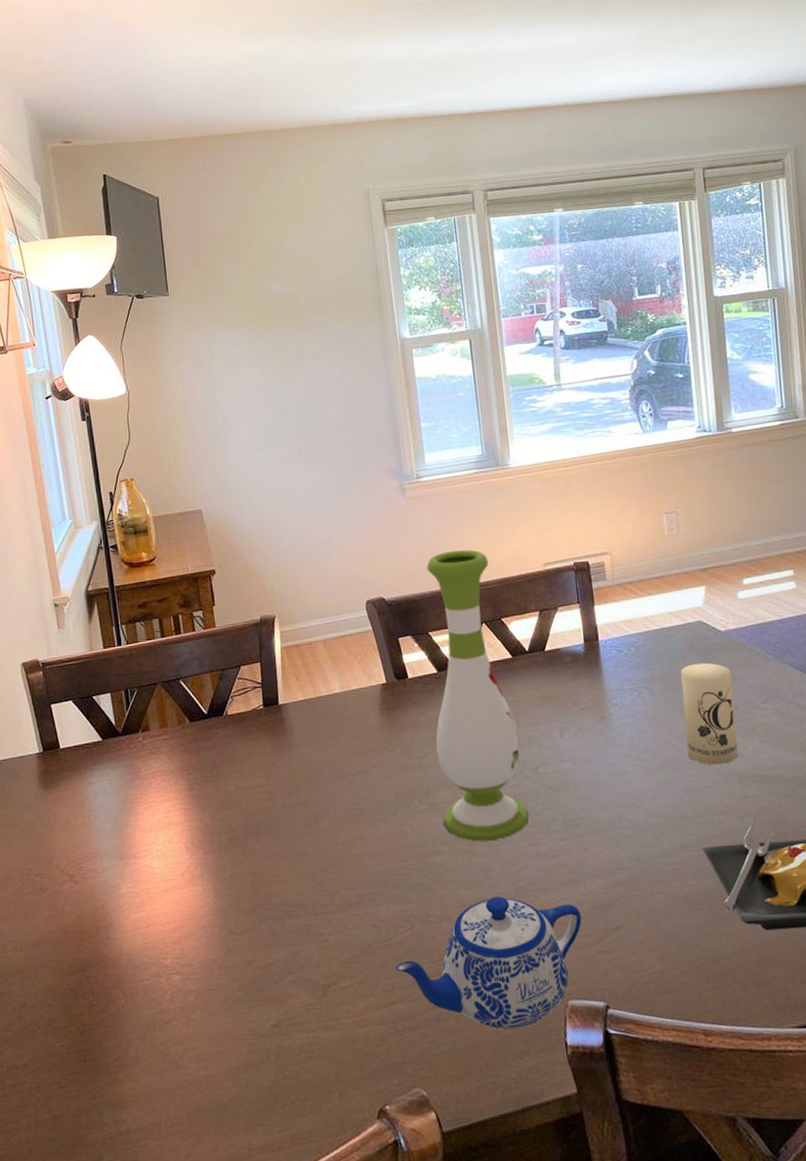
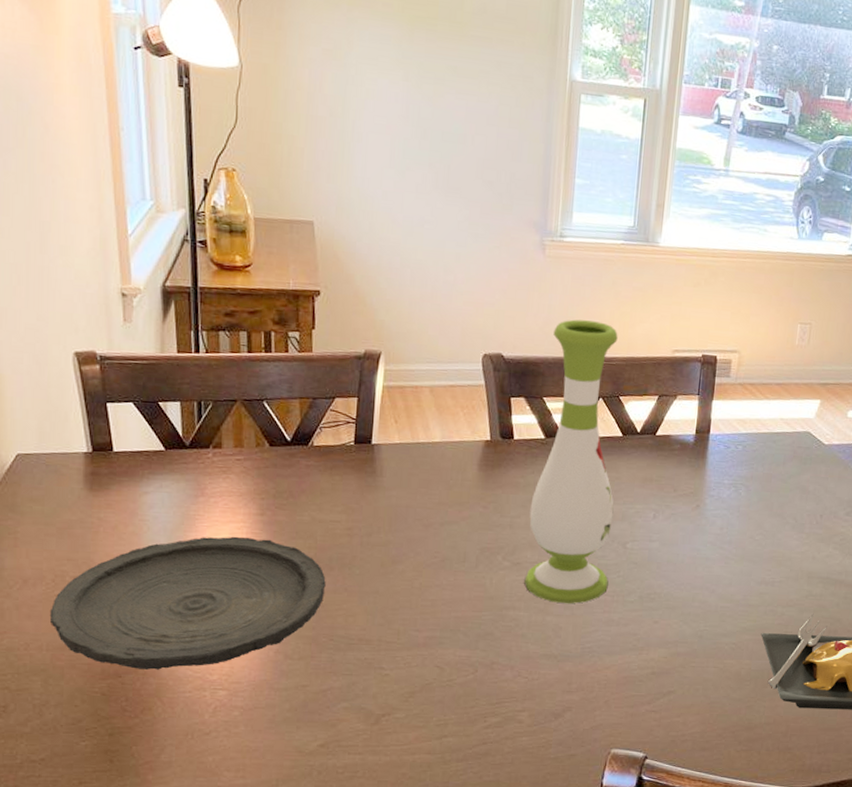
plate: none [20,813,257,961] -> present [49,536,326,670]
teapot: present [395,896,582,1030] -> none [452,653,639,769]
candle: present [681,662,738,765] -> none [768,470,825,564]

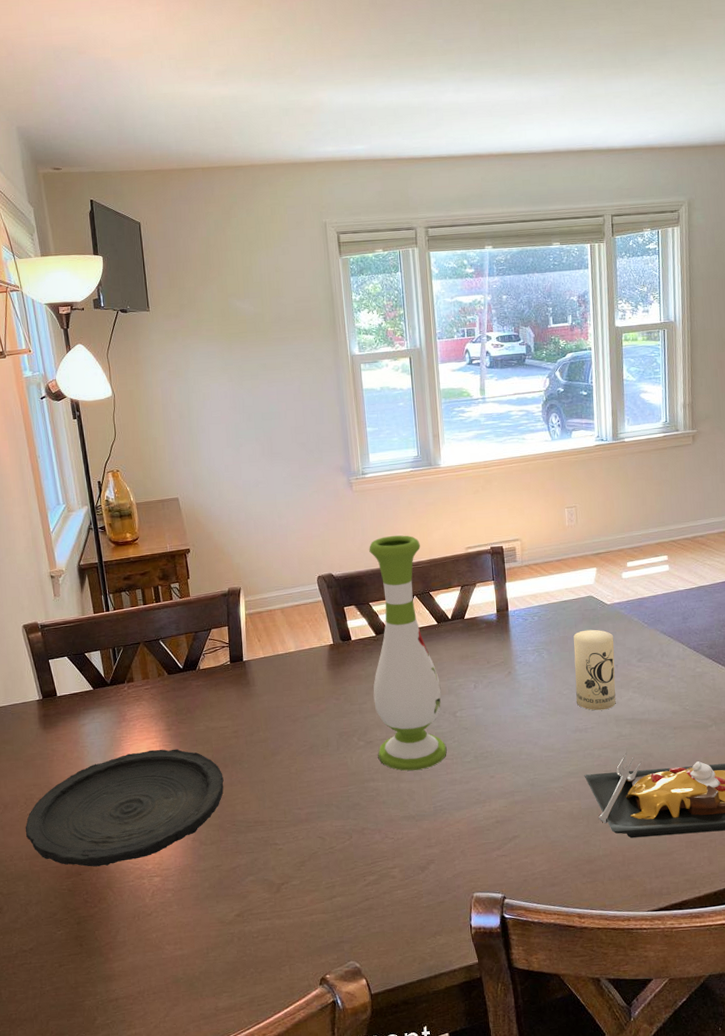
candle: none [768,470,825,564] -> present [573,629,616,711]

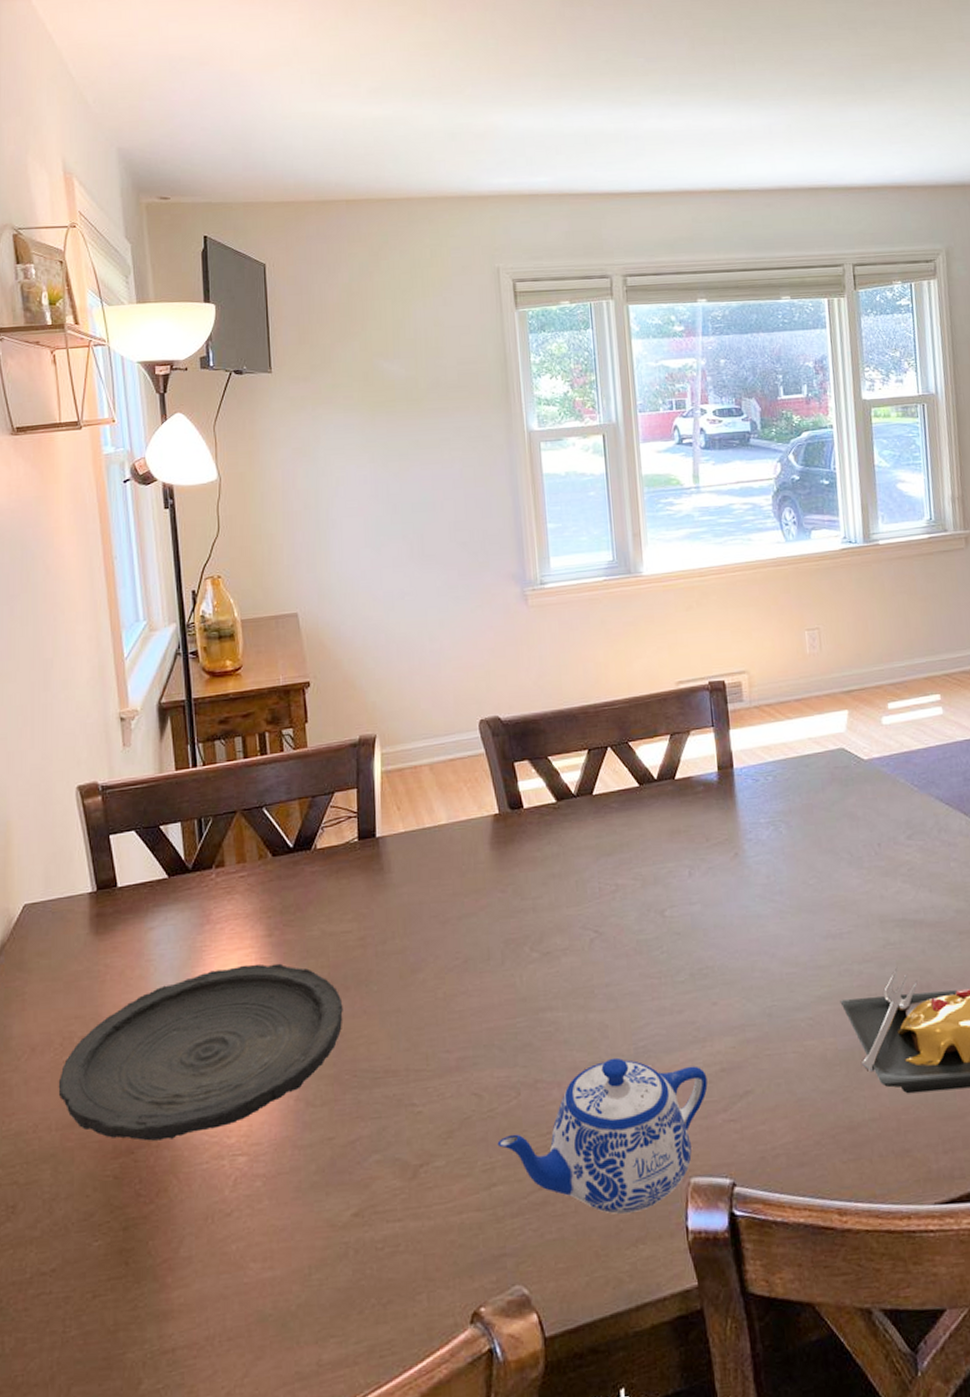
teapot: none [336,813,487,916] -> present [497,1058,708,1214]
vase: present [369,535,447,771] -> none [548,665,653,995]
candle: present [573,629,616,711] -> none [820,794,880,908]

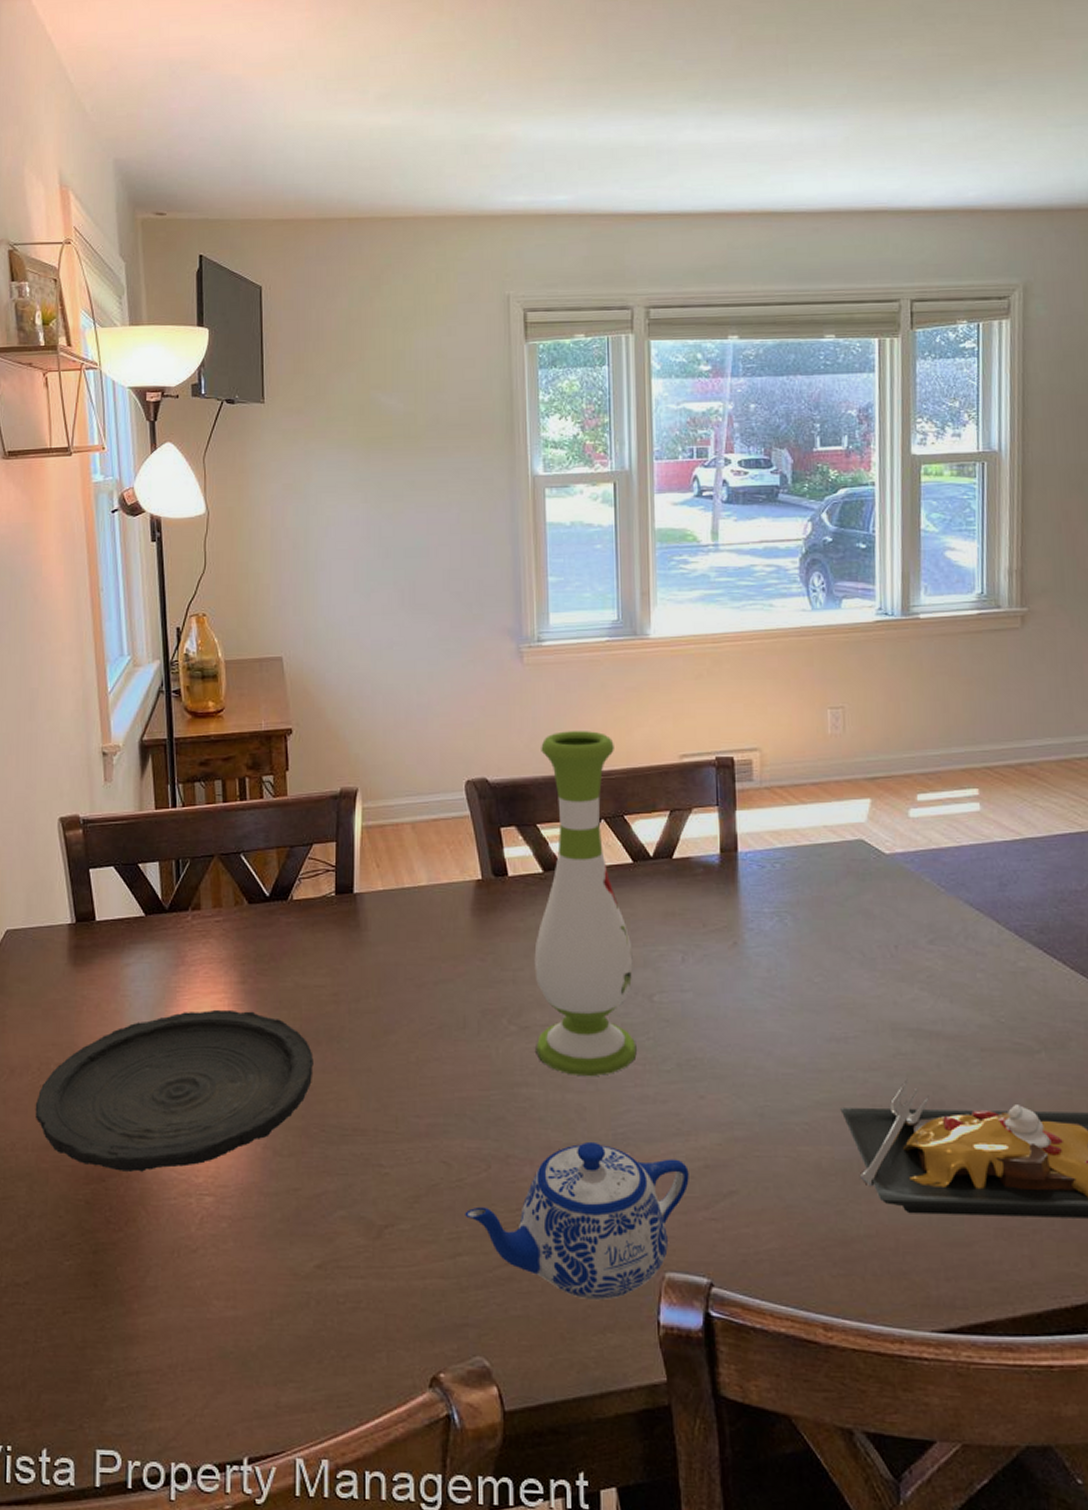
vase: none [548,665,653,995] -> present [534,731,637,1077]

